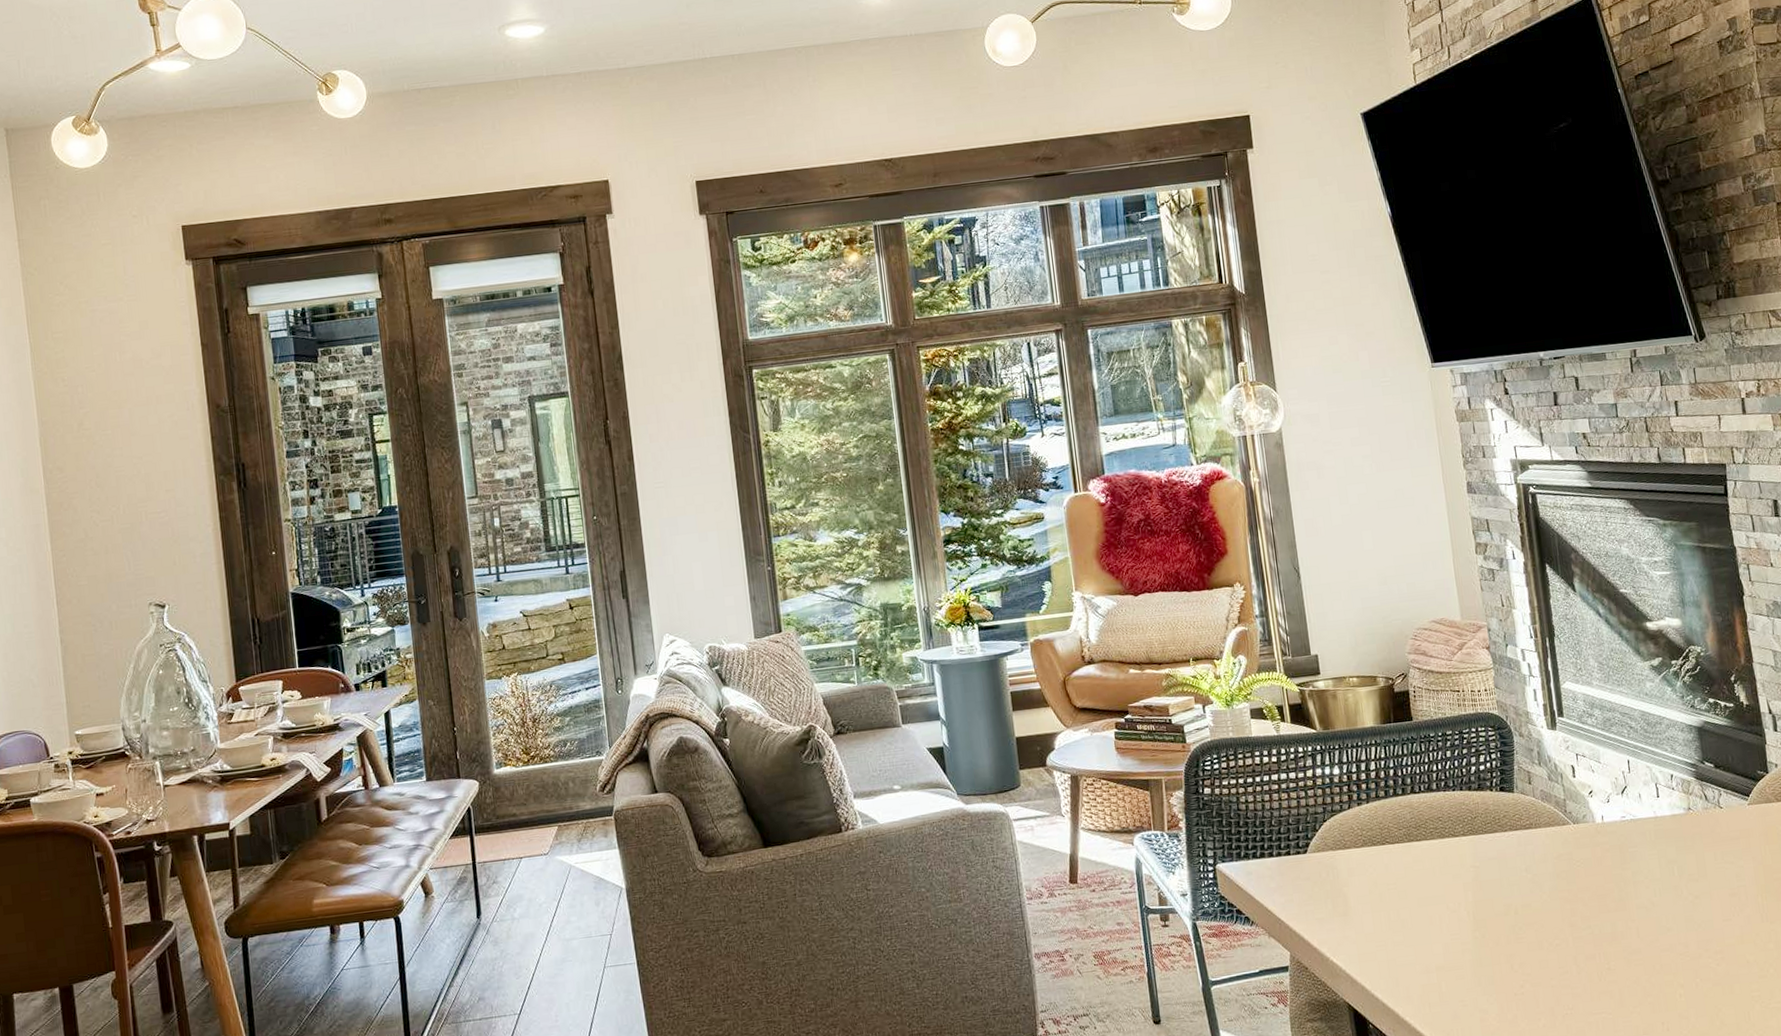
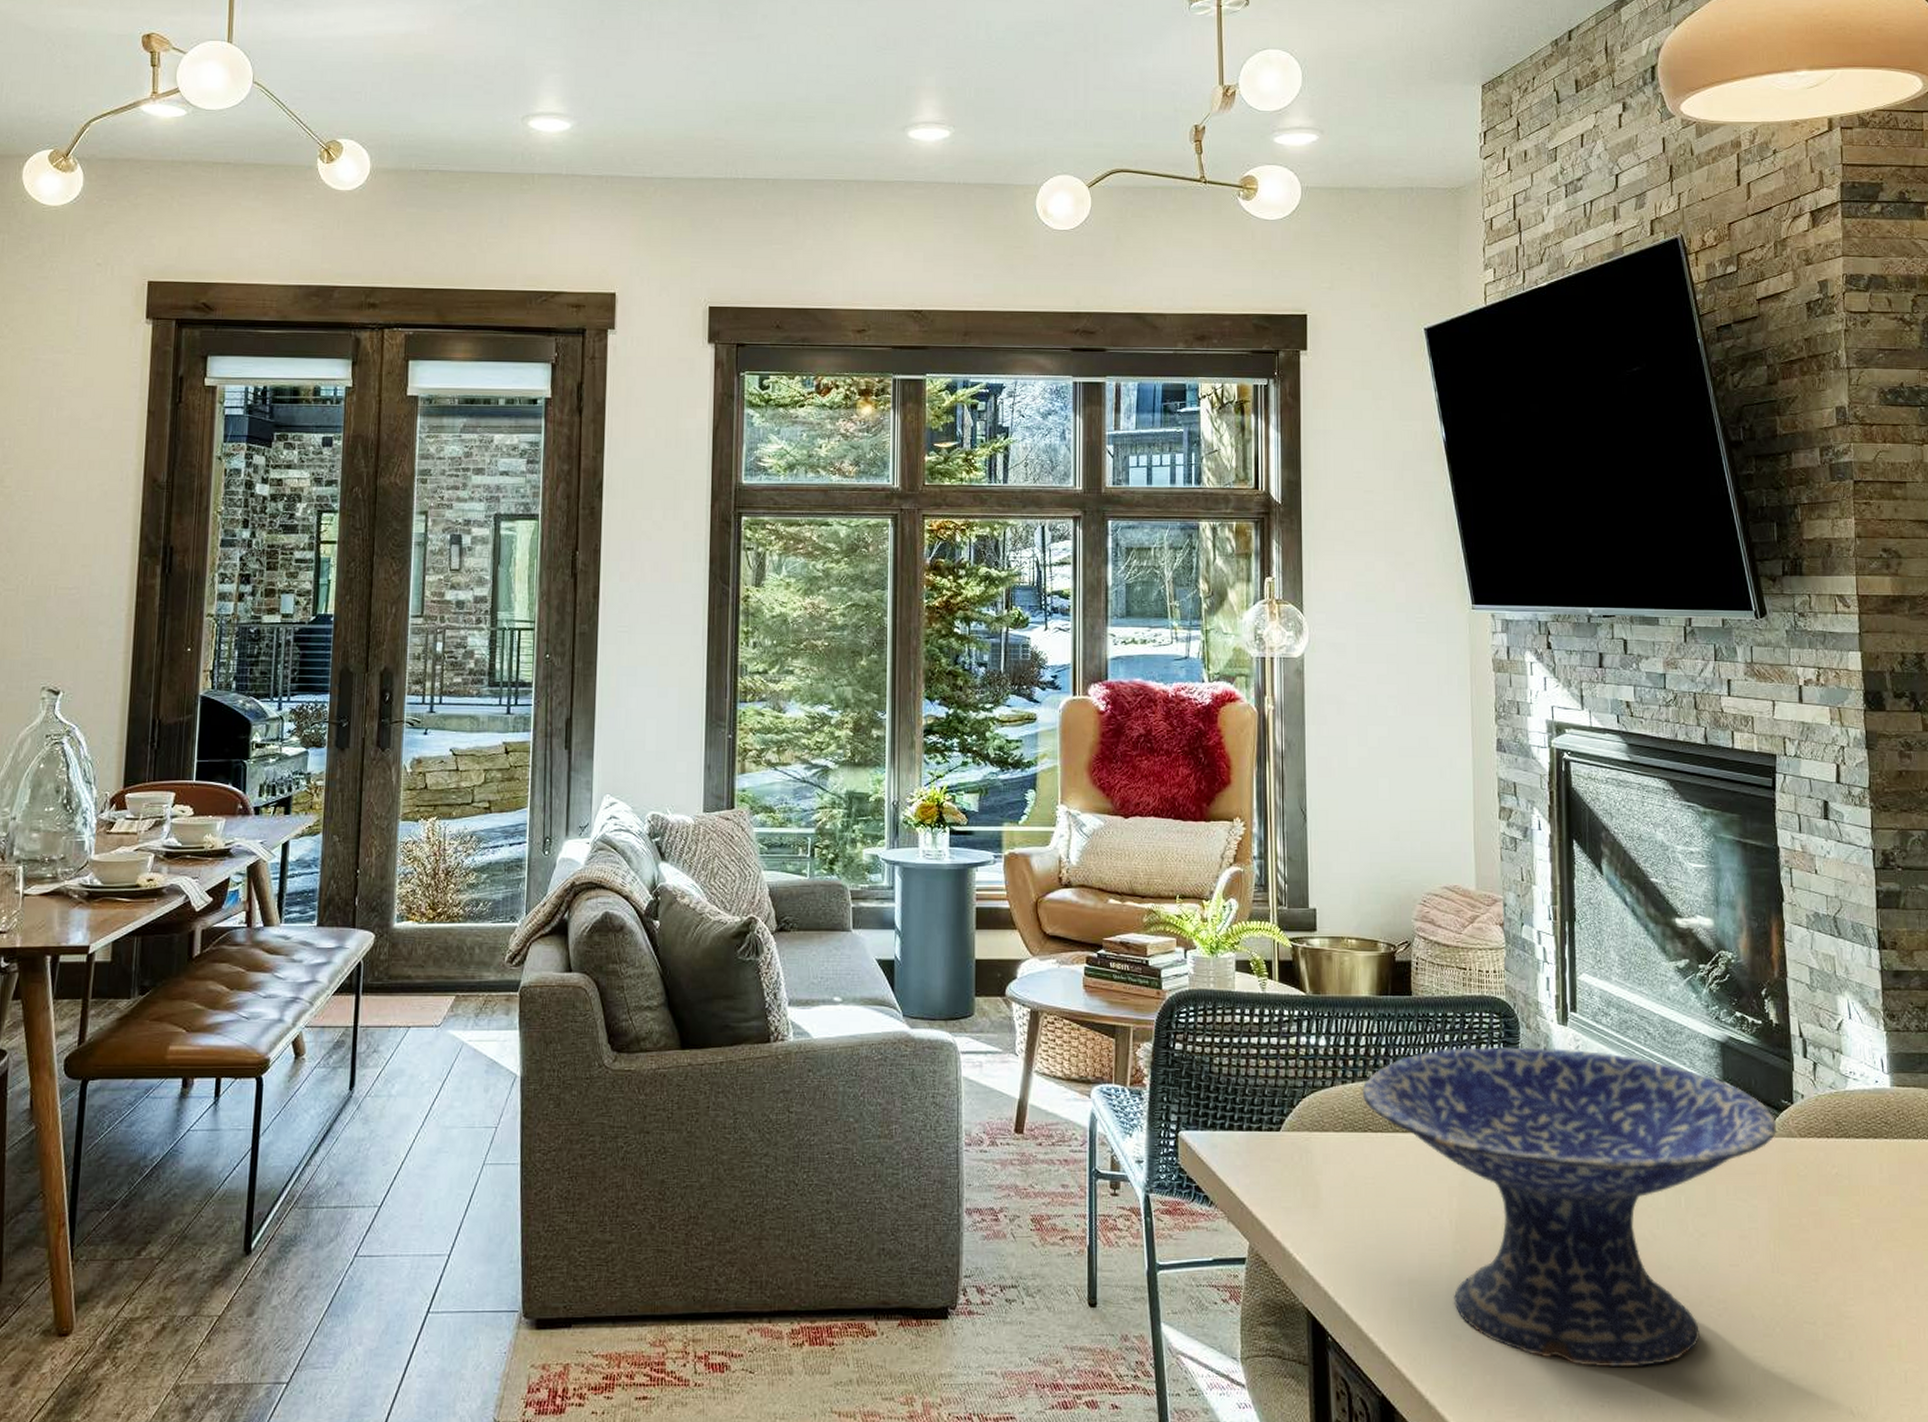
decorative bowl: none [1376,749,1756,1022] -> present [1362,1047,1777,1368]

